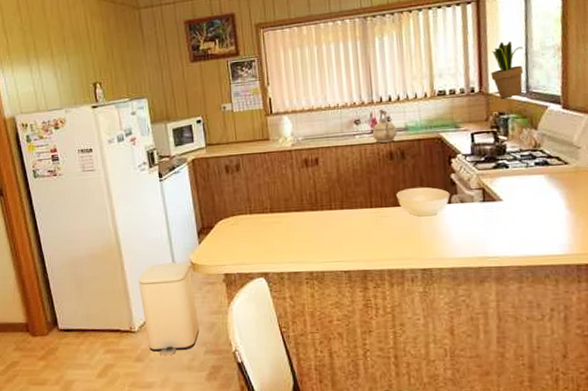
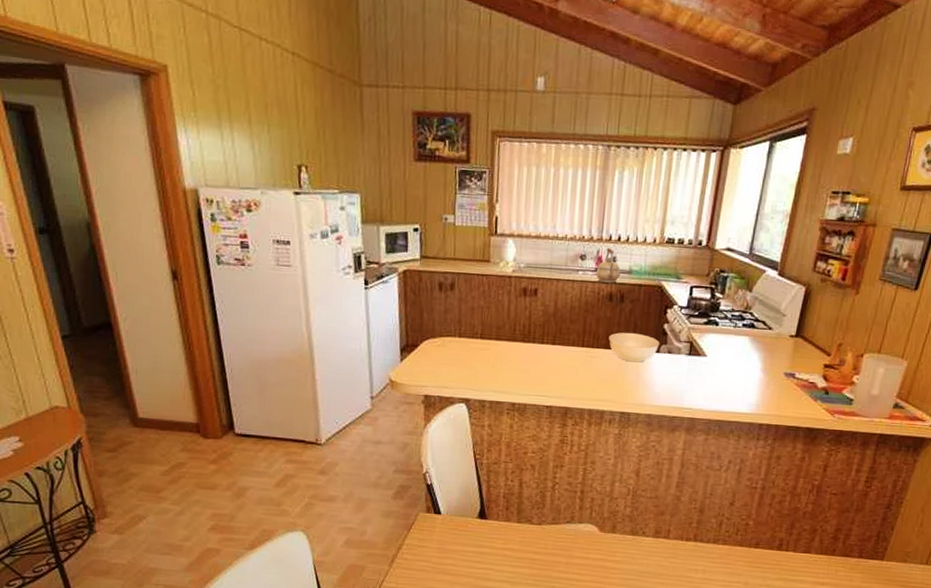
pedal bin: present [138,262,200,355] -> none [329,377,391,471]
potted plant: present [491,41,524,99] -> none [720,197,756,257]

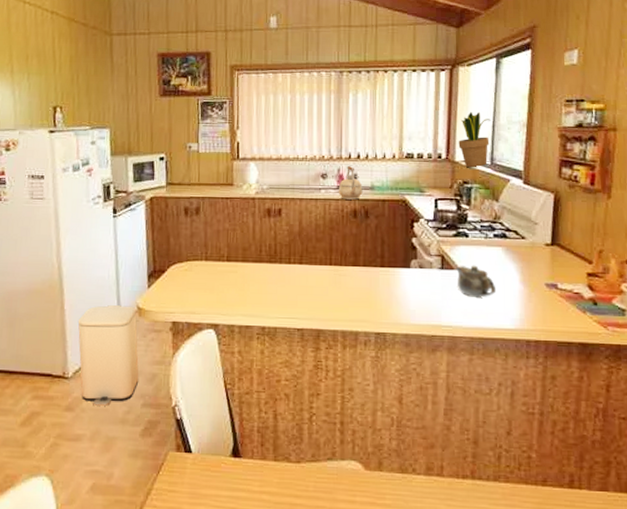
pedal bin: none [329,377,391,471] -> present [77,305,139,406]
bowl: present [608,332,660,363] -> none [357,248,410,279]
teapot: none [702,352,738,383] -> present [455,265,497,297]
potted plant: none [720,197,756,257] -> present [458,111,491,168]

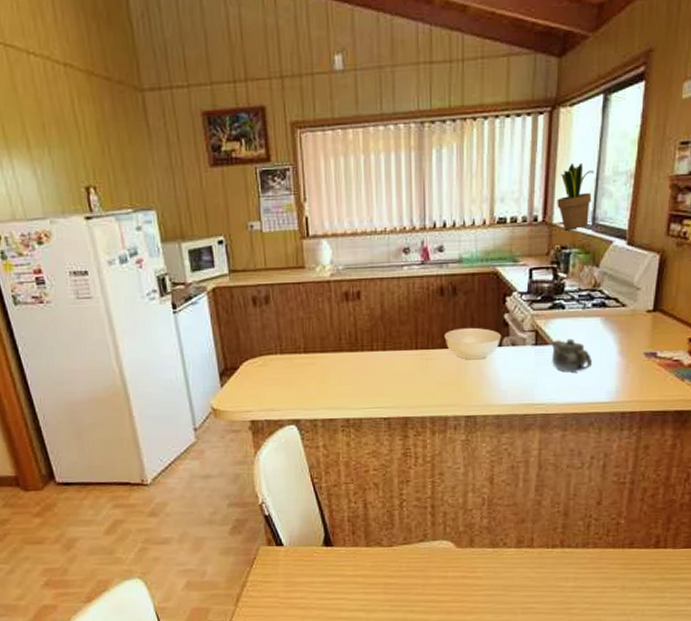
pedal bin: present [77,305,139,406] -> none [149,407,222,509]
kettle: present [338,166,363,200] -> none [422,237,450,276]
bowl: none [357,248,410,279] -> present [444,327,502,360]

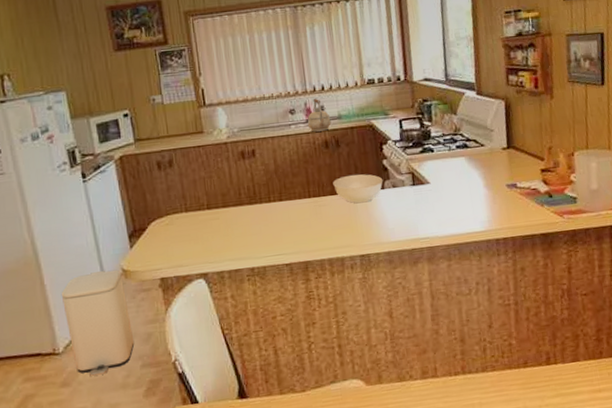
pedal bin: none [149,407,222,509] -> present [61,269,135,376]
kettle: none [422,237,450,276] -> present [307,99,331,132]
teapot: present [550,338,593,372] -> none [425,177,465,207]
potted plant: present [557,162,595,231] -> none [414,32,443,86]

